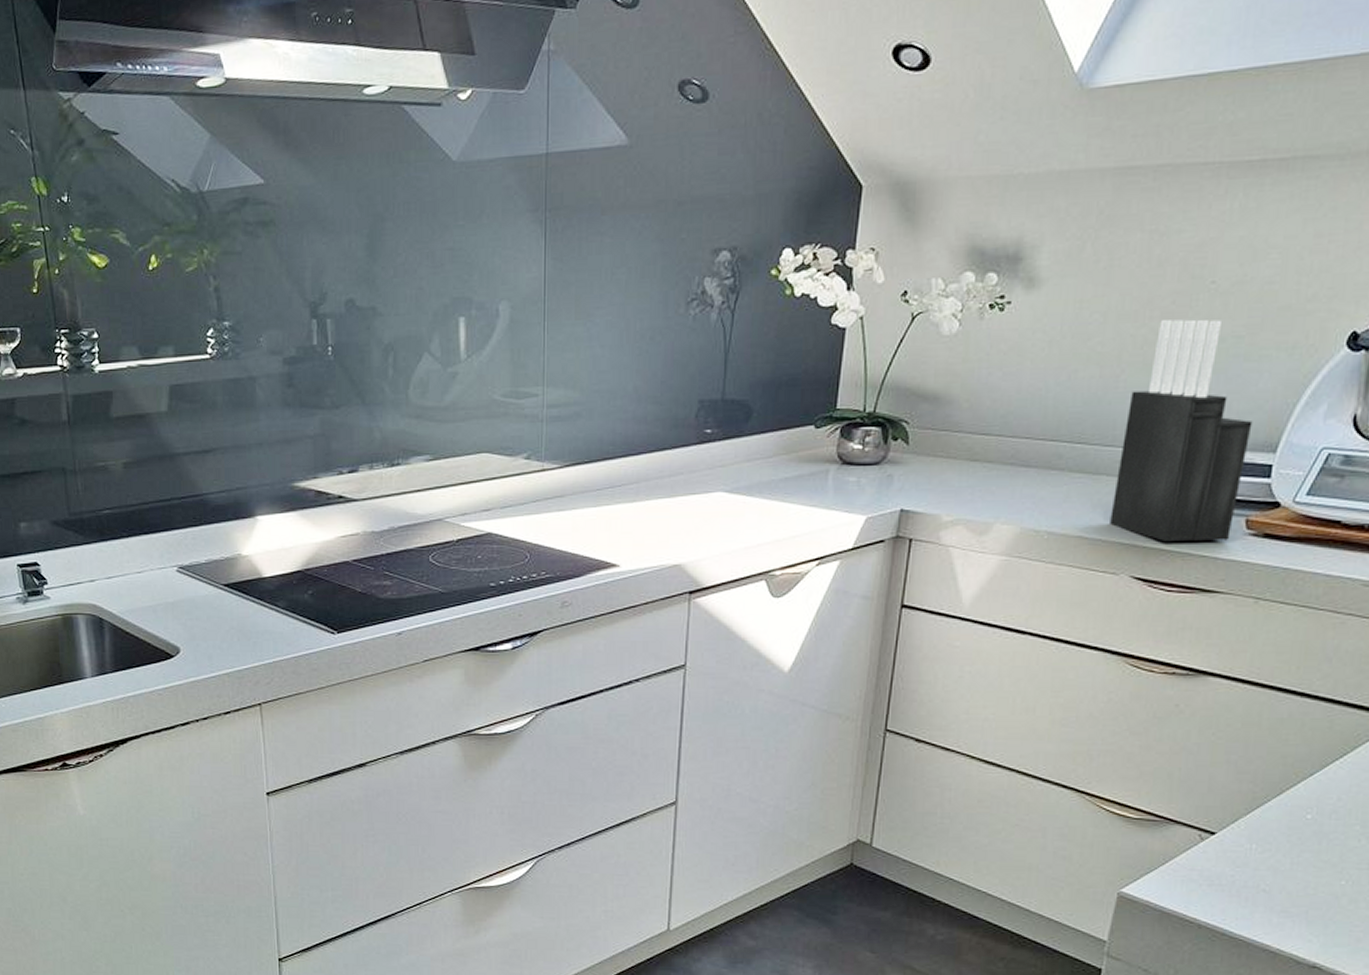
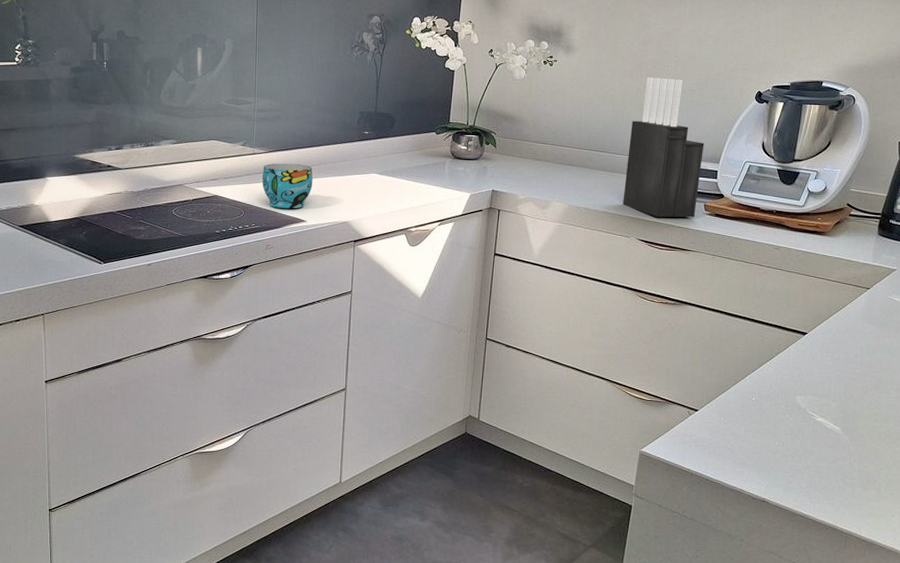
cup: none [555,482,629,548] -> present [262,164,313,208]

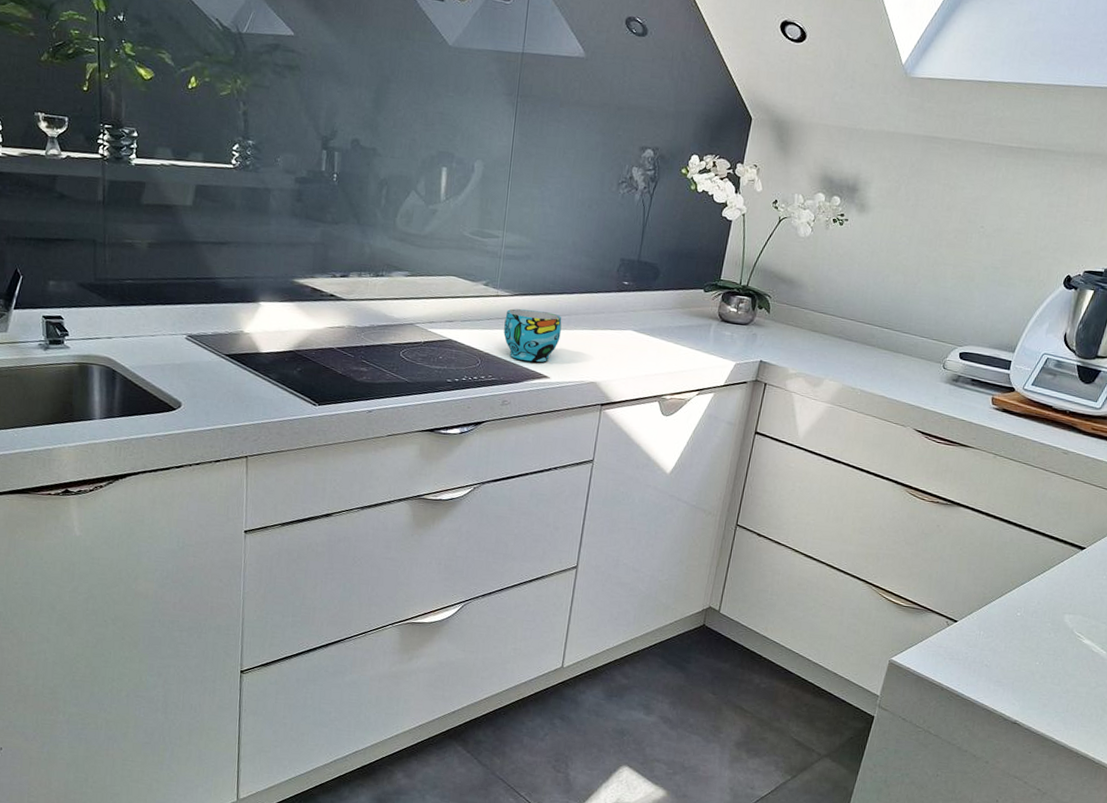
knife block: present [623,78,704,217] -> none [903,249,1001,411]

